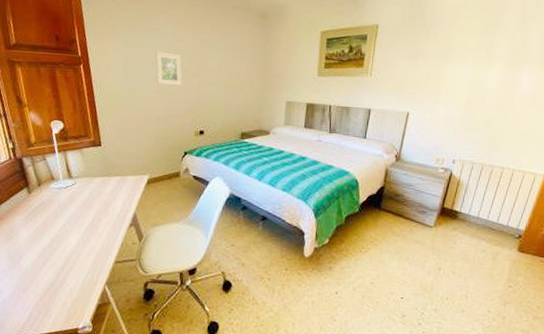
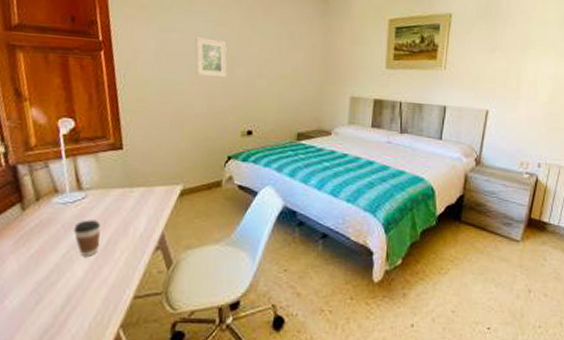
coffee cup: none [67,201,88,230] -> present [73,220,101,256]

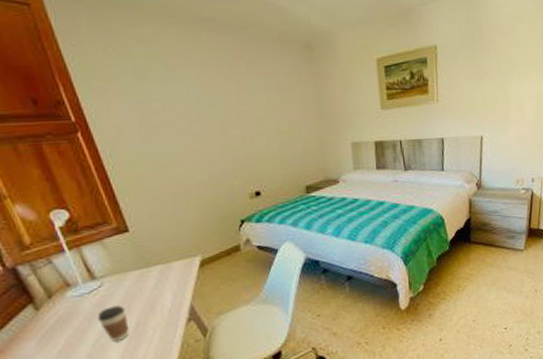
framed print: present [195,37,228,78] -> none [180,103,222,144]

